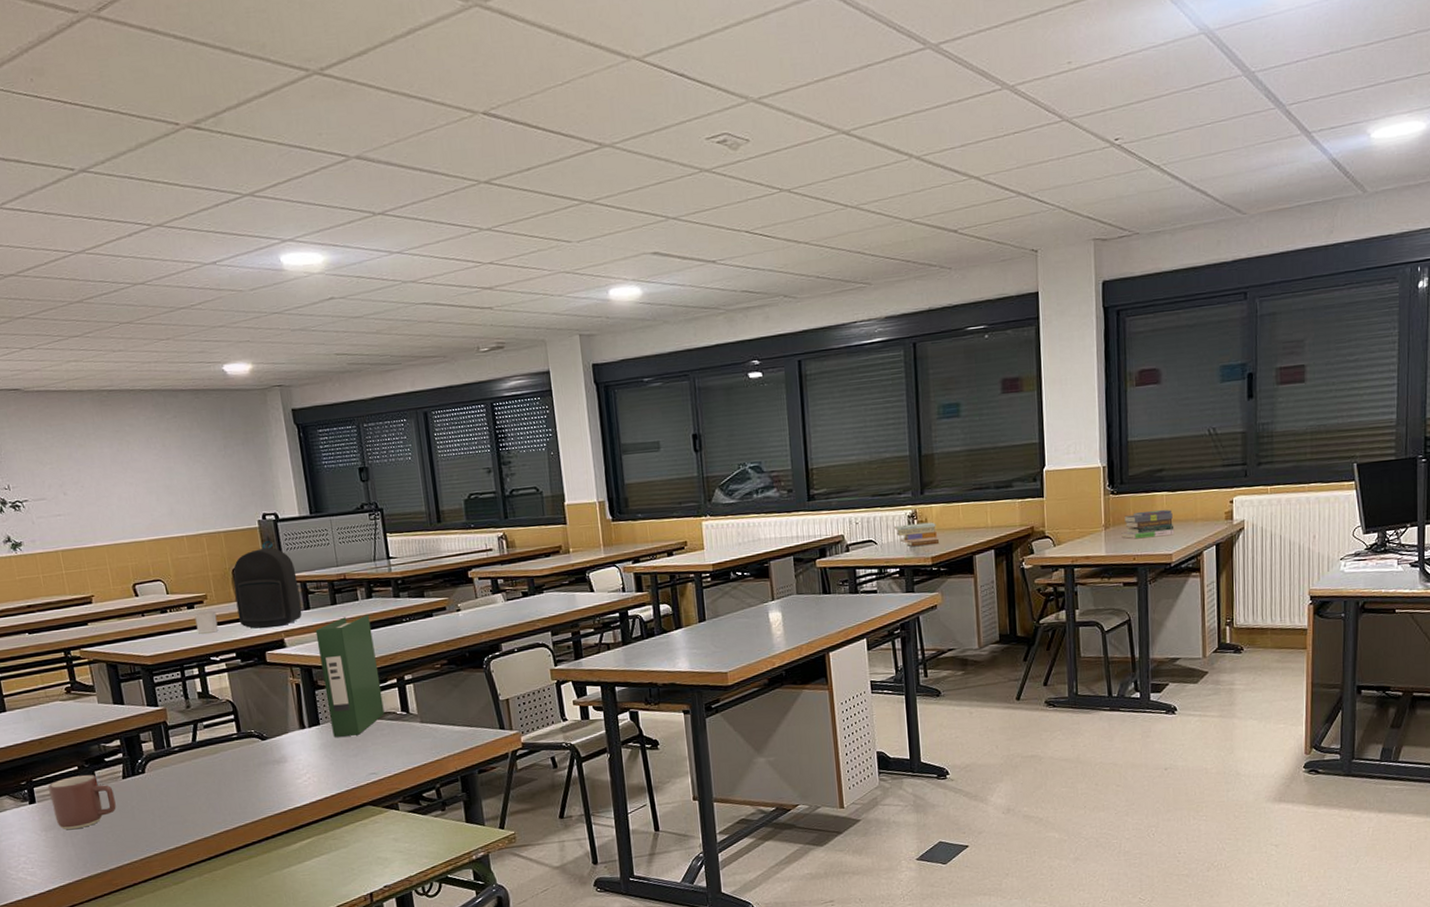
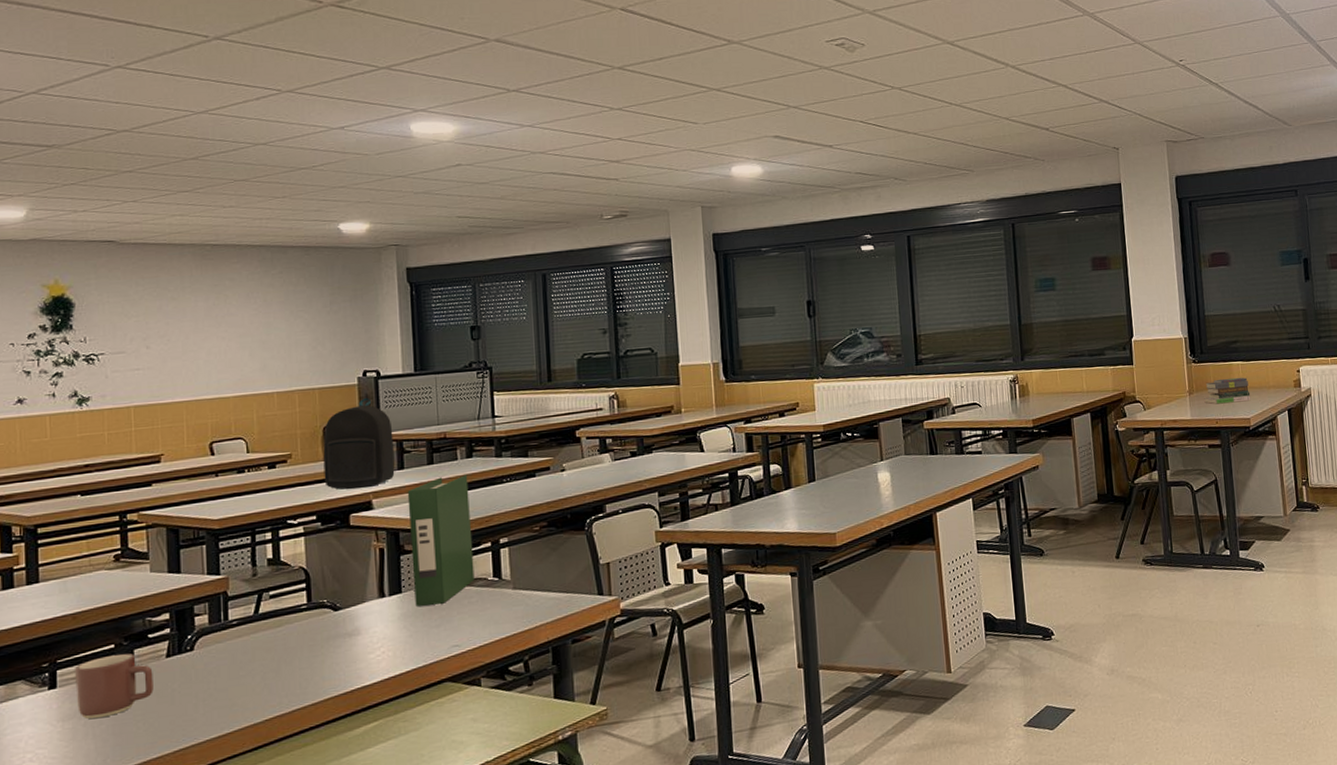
mug: present [194,610,219,634] -> none [275,470,300,496]
books: present [894,522,940,547] -> none [997,386,1040,410]

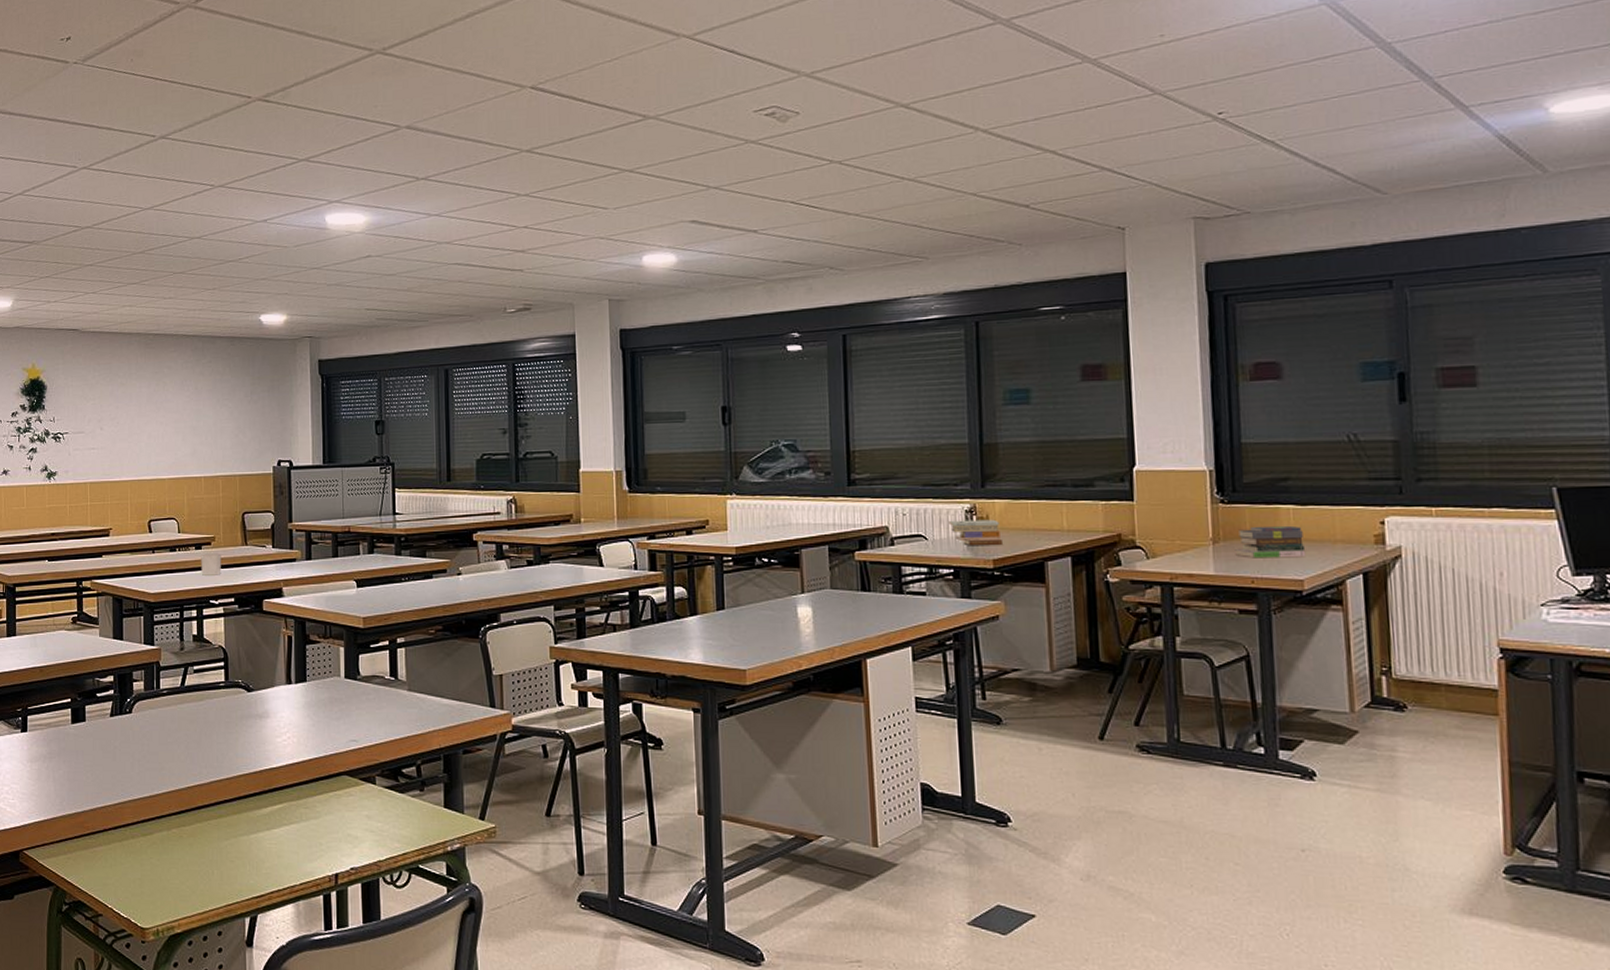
mug: present [75,653,153,720] -> none [41,708,100,764]
mug: none [275,470,300,496] -> present [201,553,221,576]
backpack: present [323,397,395,490] -> none [241,487,303,576]
binder: present [407,475,475,607] -> none [314,570,373,697]
books: none [997,386,1040,410] -> present [949,519,1004,546]

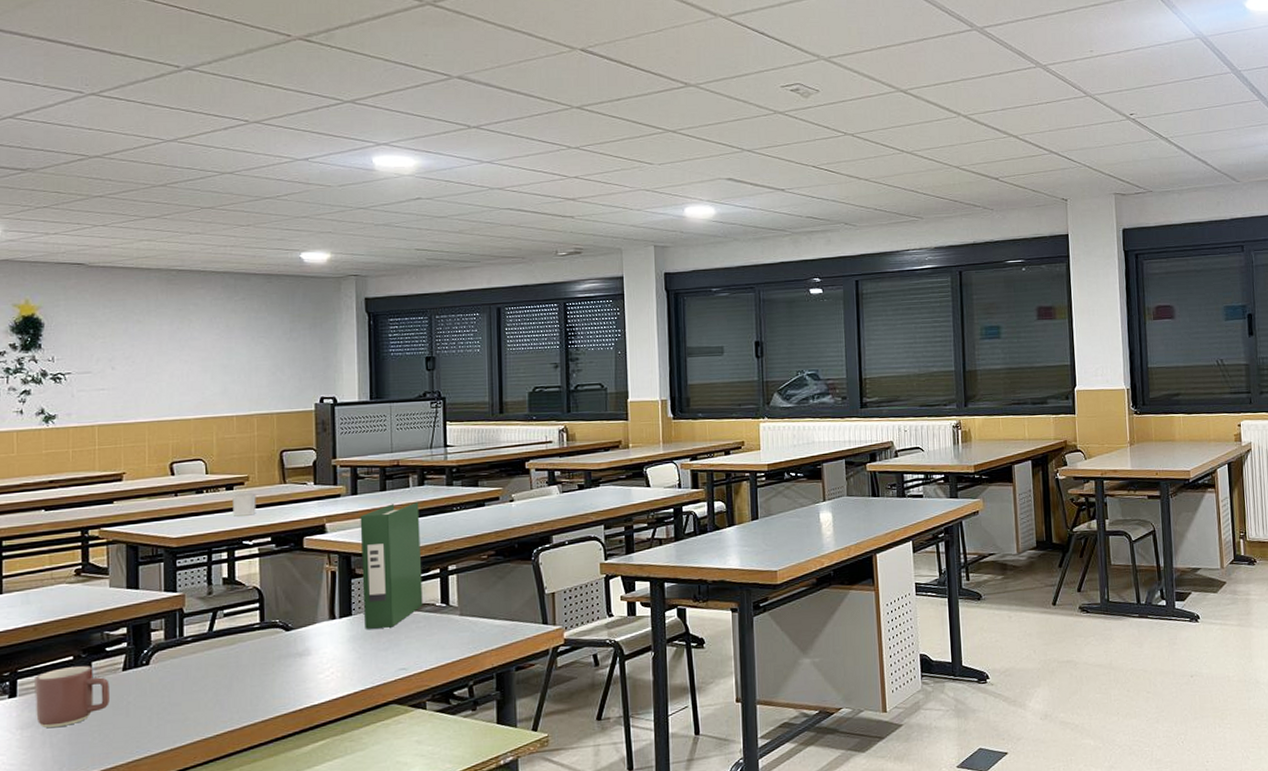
mug: none [41,708,100,764] -> present [35,665,109,729]
binder: none [314,570,373,697] -> present [360,502,423,629]
books: present [949,519,1004,546] -> none [940,432,982,455]
books: present [1235,525,1306,559] -> none [1145,429,1191,456]

